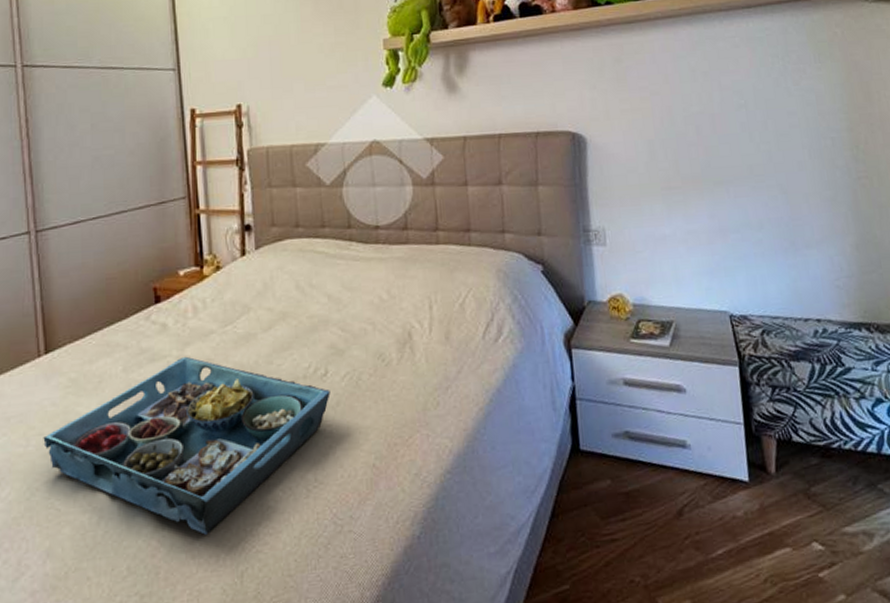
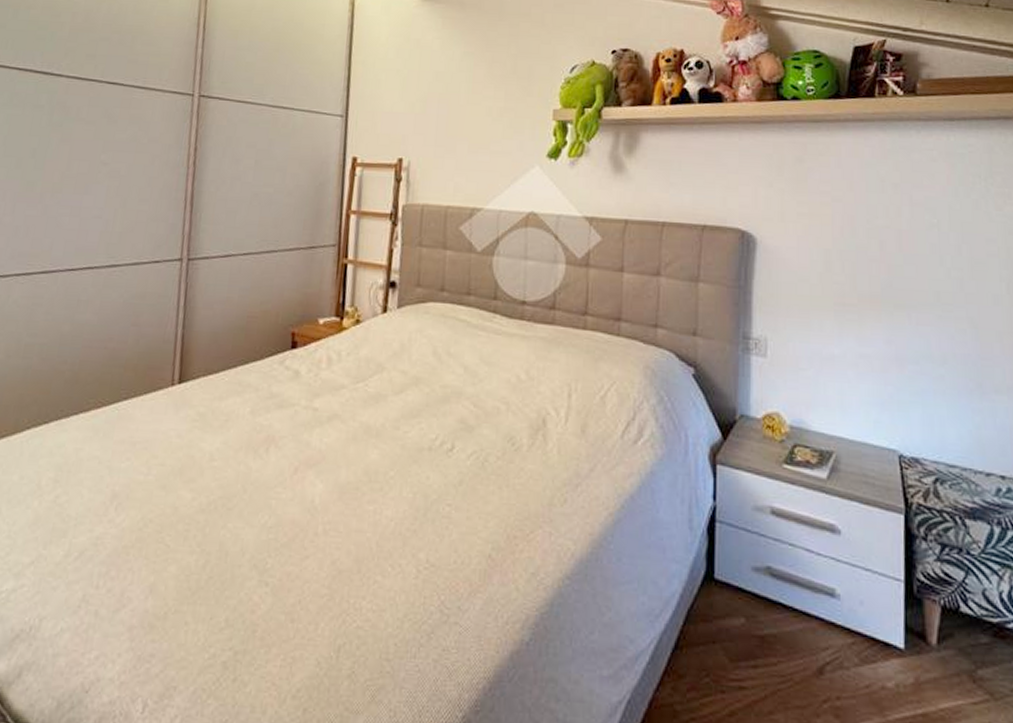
serving tray: present [43,356,330,535] -> none [163,407,454,599]

